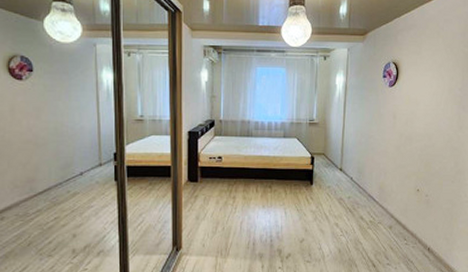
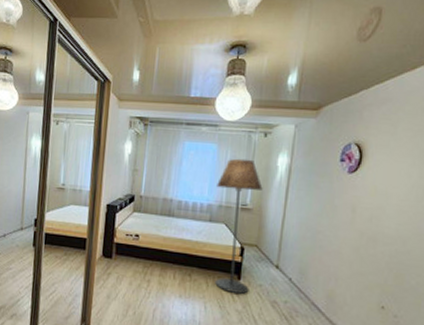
floor lamp: none [288,80,326,197] -> present [215,158,263,294]

